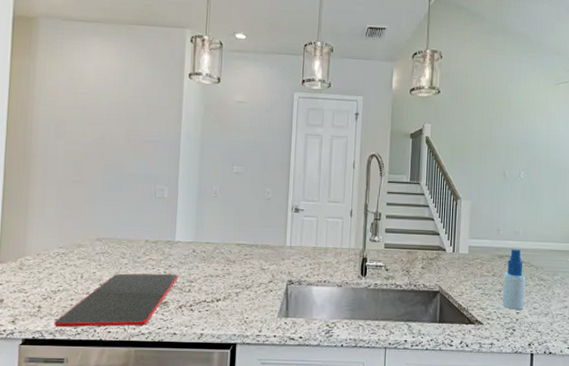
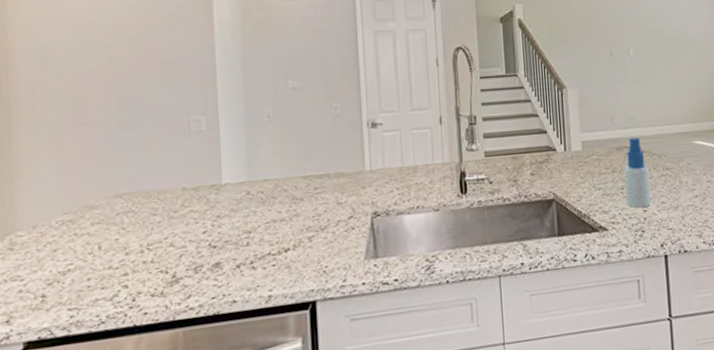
cutting board: present [54,273,178,328] -> none [66,225,231,319]

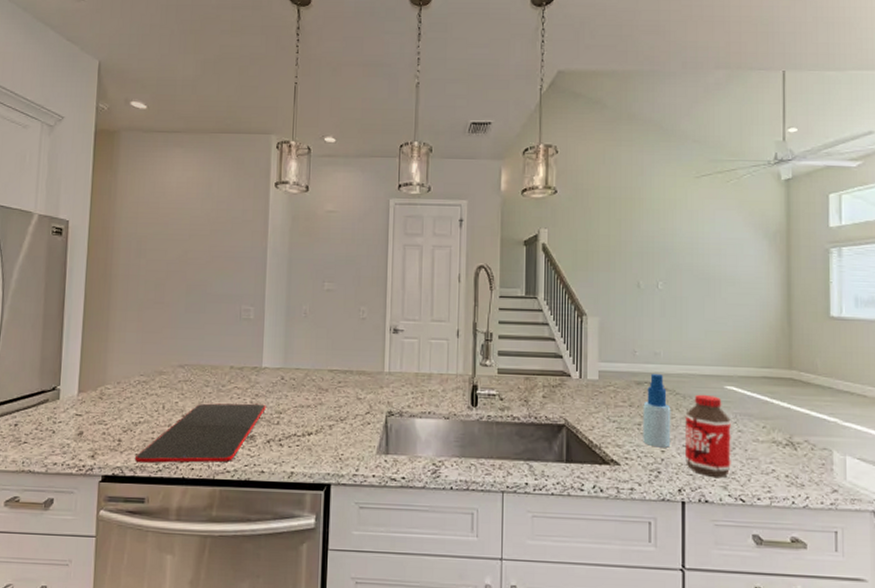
cutting board: none [66,225,231,319] -> present [134,403,266,464]
bottle: none [662,151,704,229] -> present [685,394,731,478]

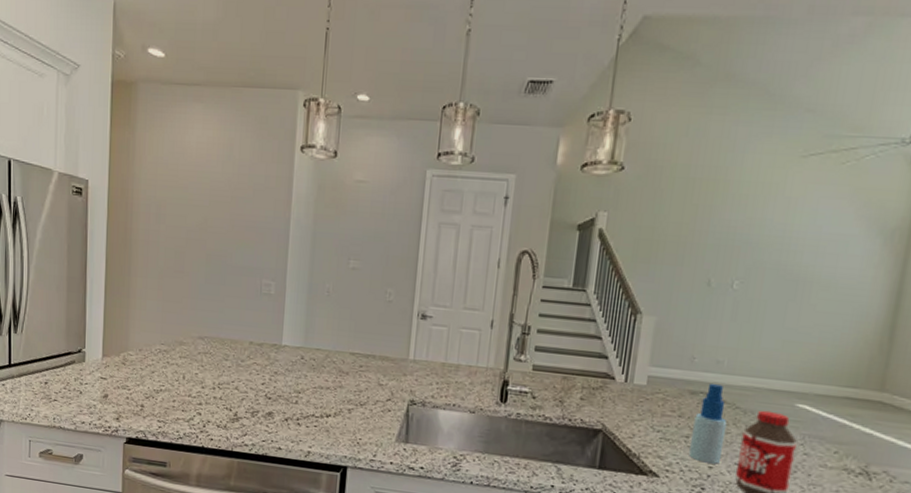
cutting board: present [134,403,266,464] -> none [156,376,285,436]

